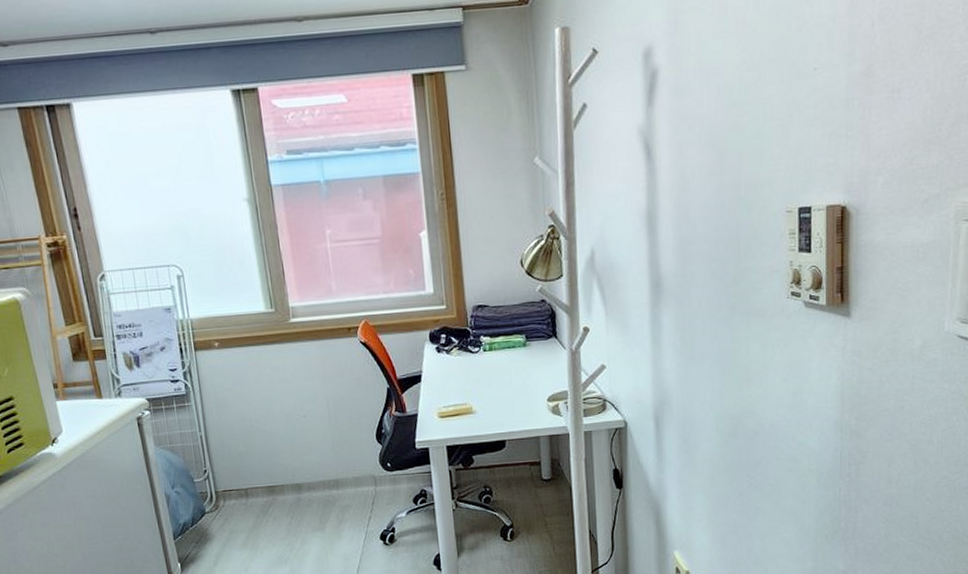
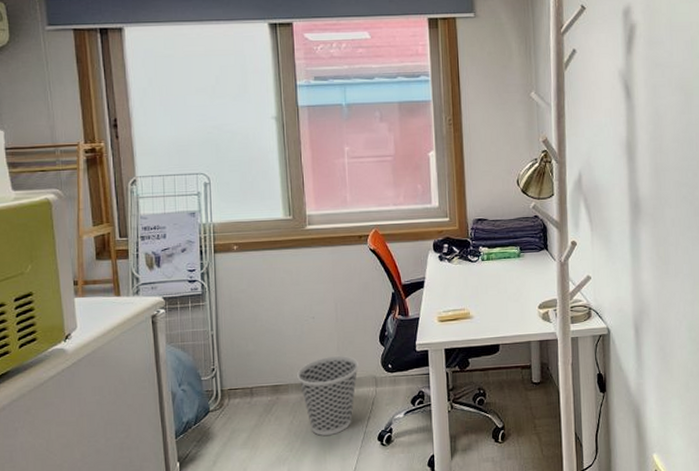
wastebasket: none [292,455,356,536] -> present [297,356,359,436]

